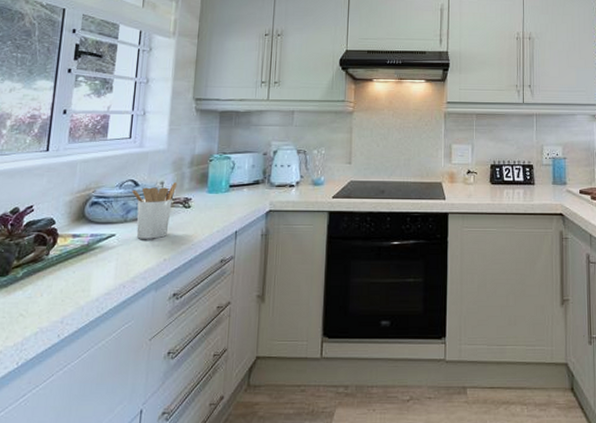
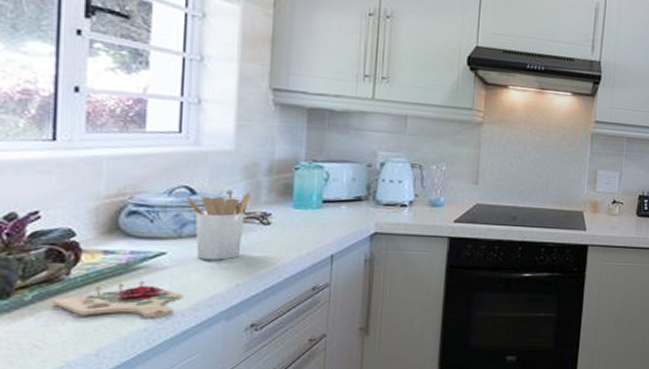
cutting board: none [35,258,125,290] -> present [51,281,183,318]

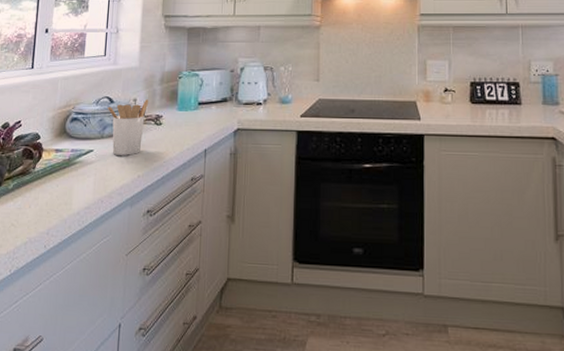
cutting board: present [51,281,183,318] -> none [24,173,103,204]

